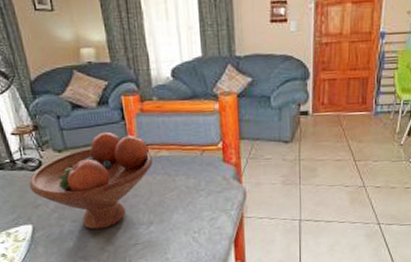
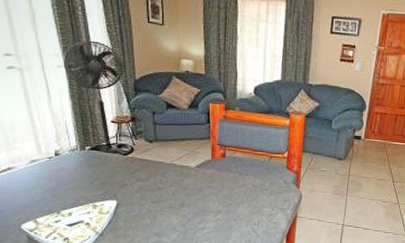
fruit bowl: present [29,131,153,230] -> none [120,130,228,212]

